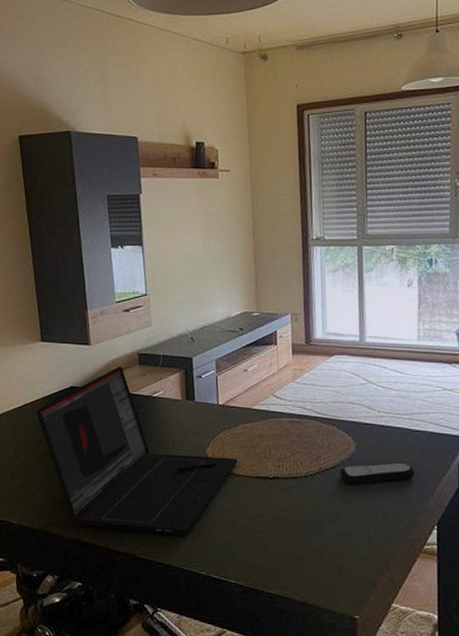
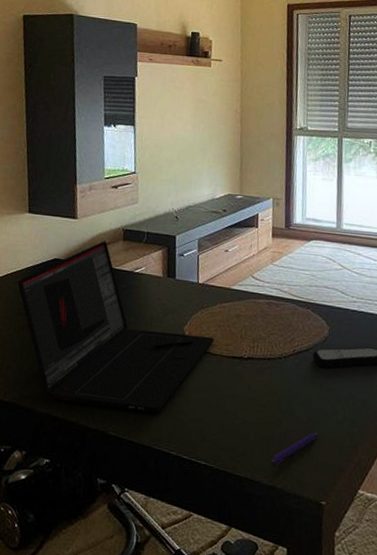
pen: none [301,549,350,582] -> present [270,432,319,465]

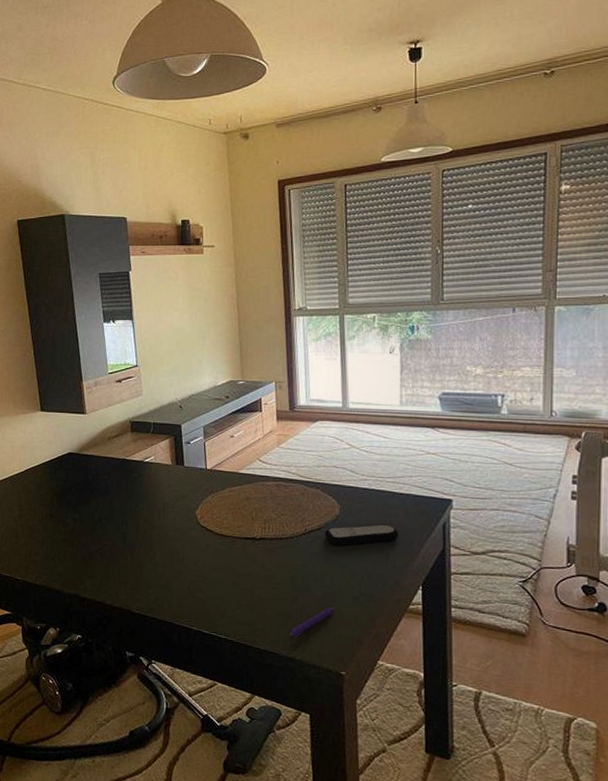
laptop: present [17,241,214,413] -> none [37,433,226,592]

